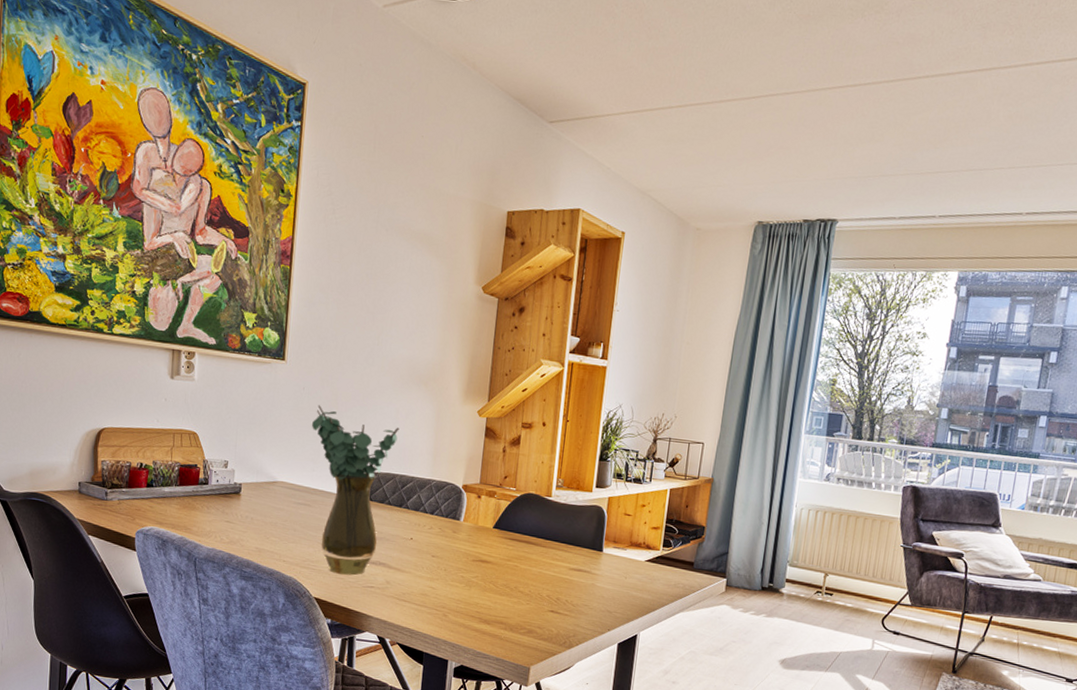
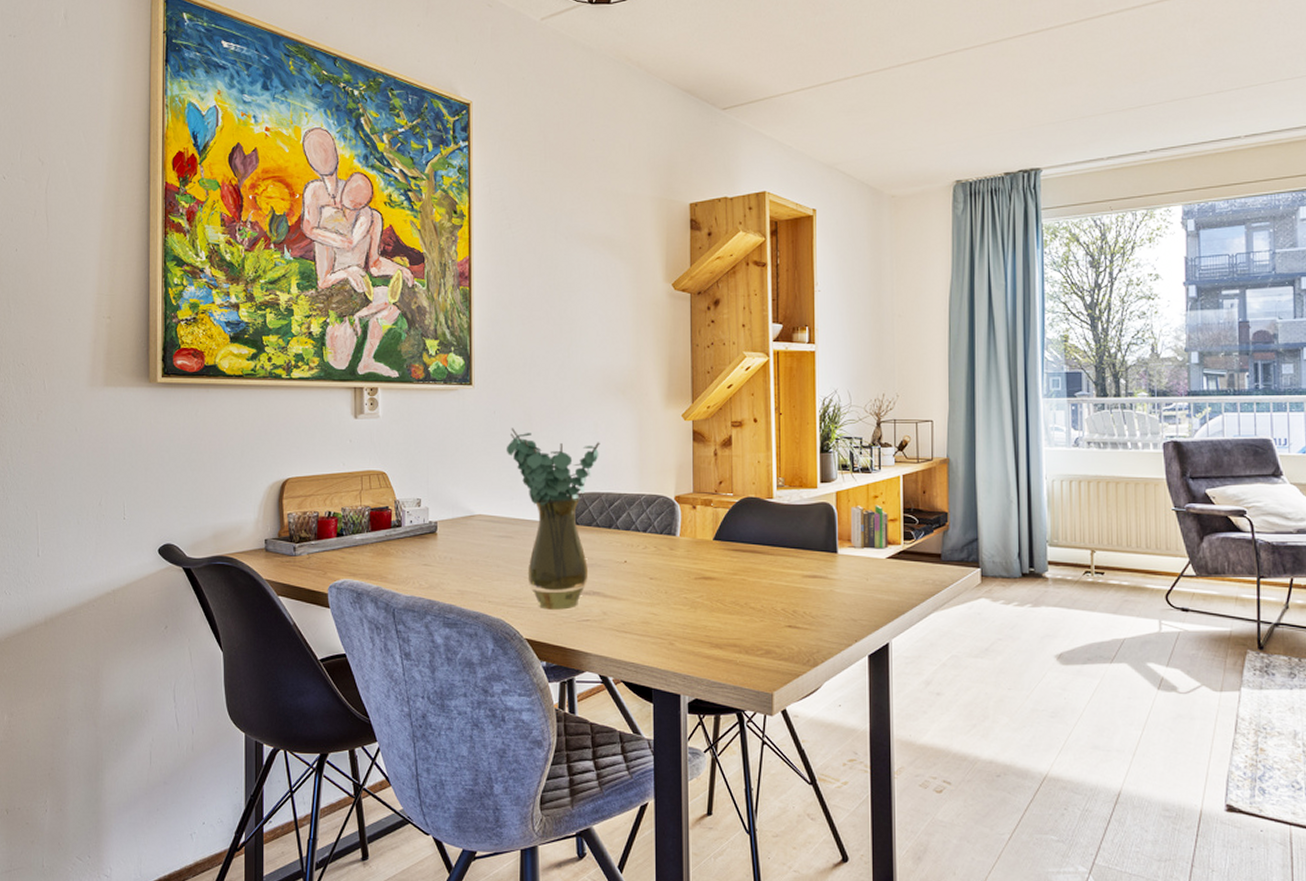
books: none [615,511,652,552] -> present [850,504,888,548]

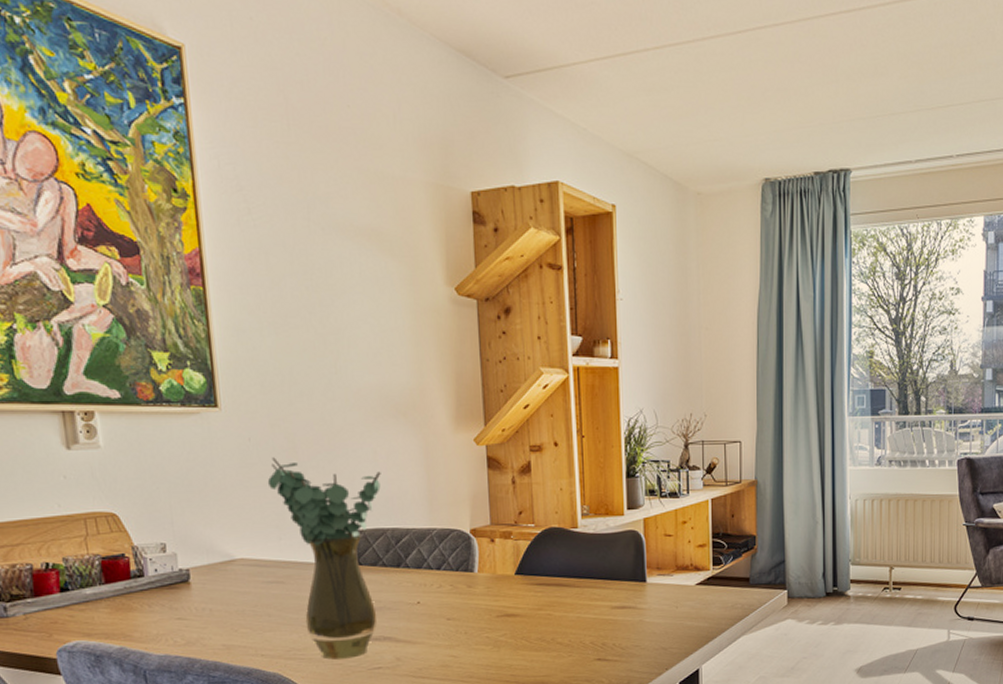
books: present [850,504,888,548] -> none [658,530,698,576]

